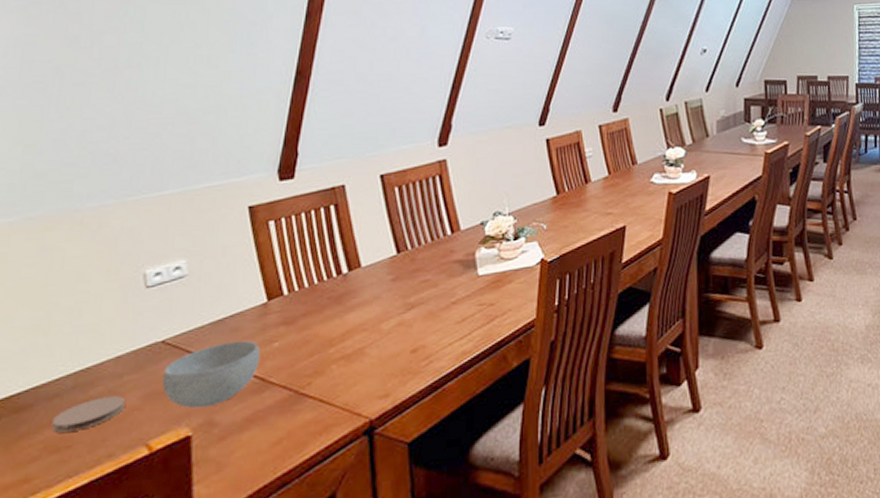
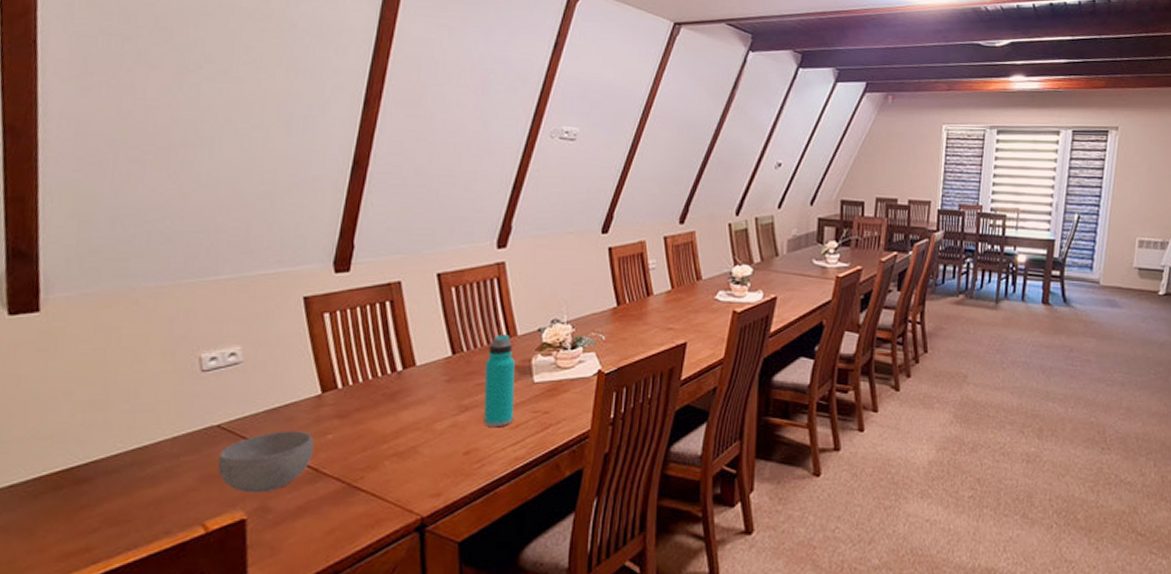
coaster: present [51,395,125,433] -> none [110,475,182,507]
water bottle: none [429,230,460,324] -> present [483,335,515,428]

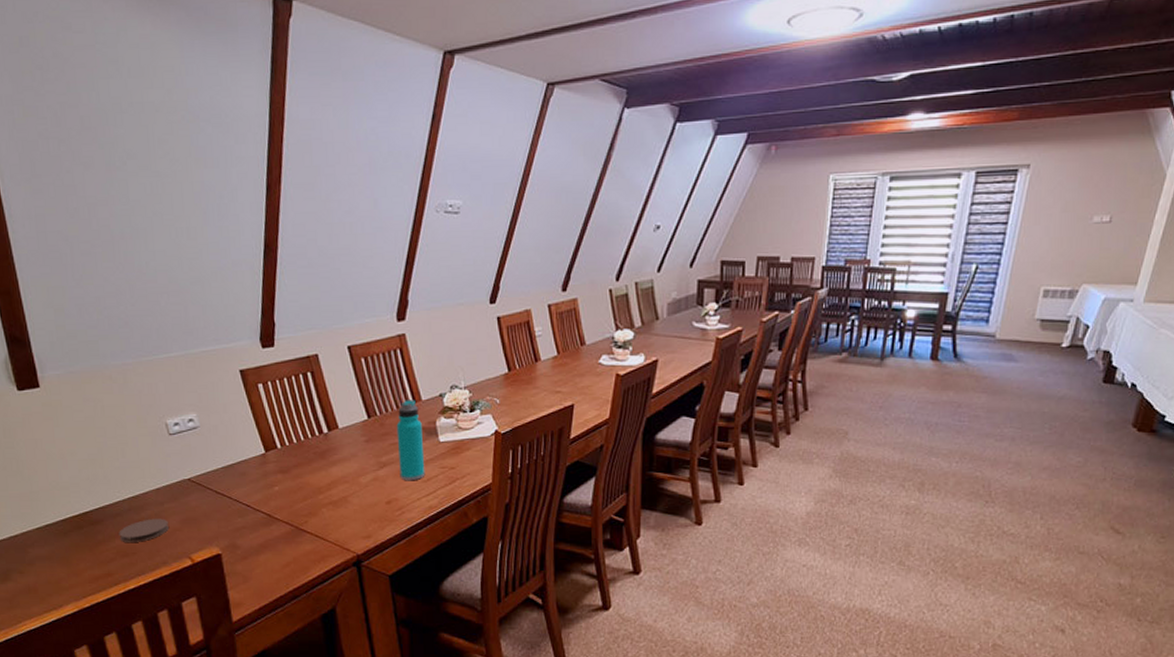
coaster: none [110,475,182,507] -> present [119,518,169,542]
bowl: present [217,430,315,493] -> none [193,483,266,534]

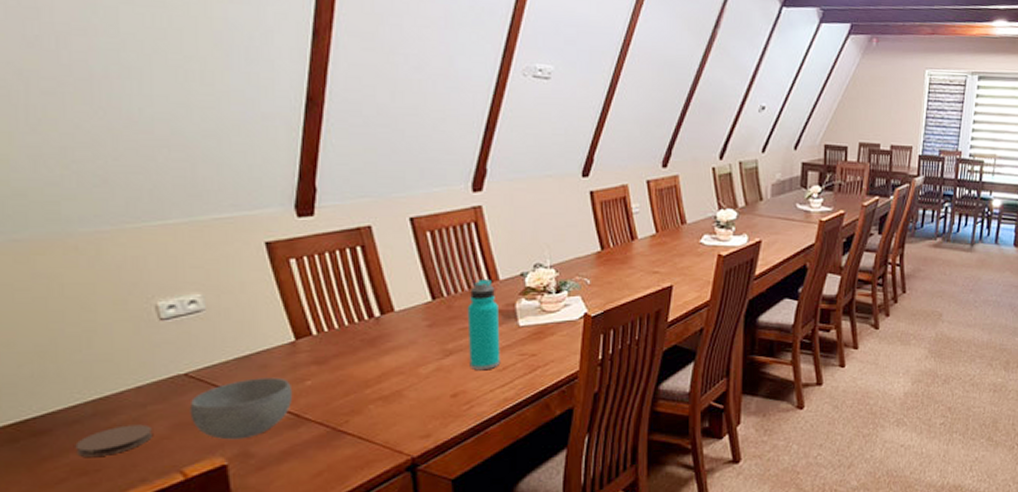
bowl: none [193,483,266,534] -> present [189,377,293,440]

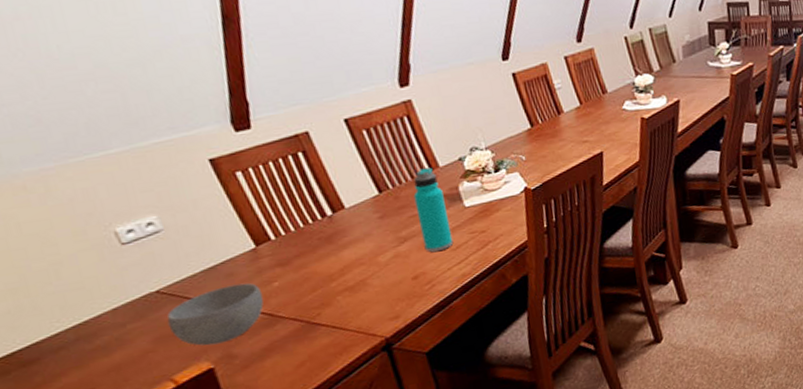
coaster: present [75,424,152,457] -> none [65,342,137,379]

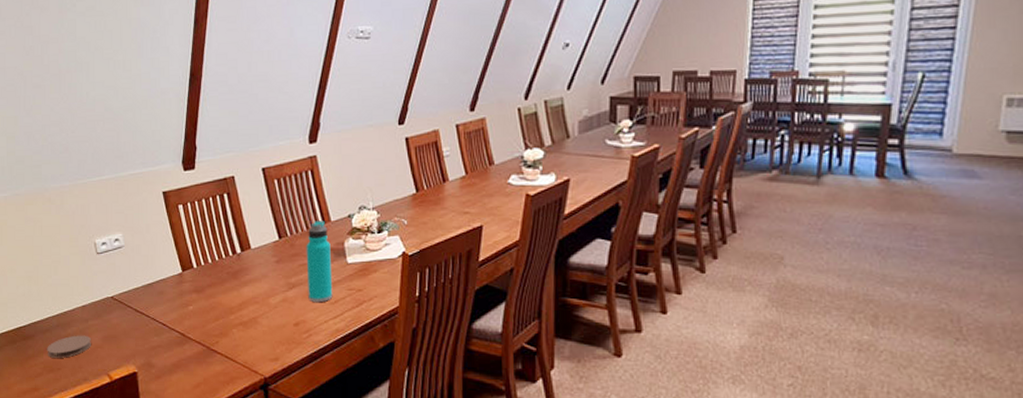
coaster: none [65,342,137,379] -> present [47,335,91,358]
bowl: present [167,283,264,346] -> none [114,302,180,352]

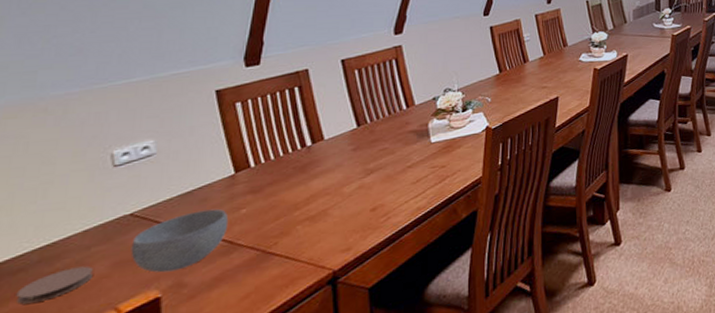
bowl: none [114,302,180,352] -> present [130,208,229,273]
water bottle: present [306,221,333,303] -> none [387,105,415,185]

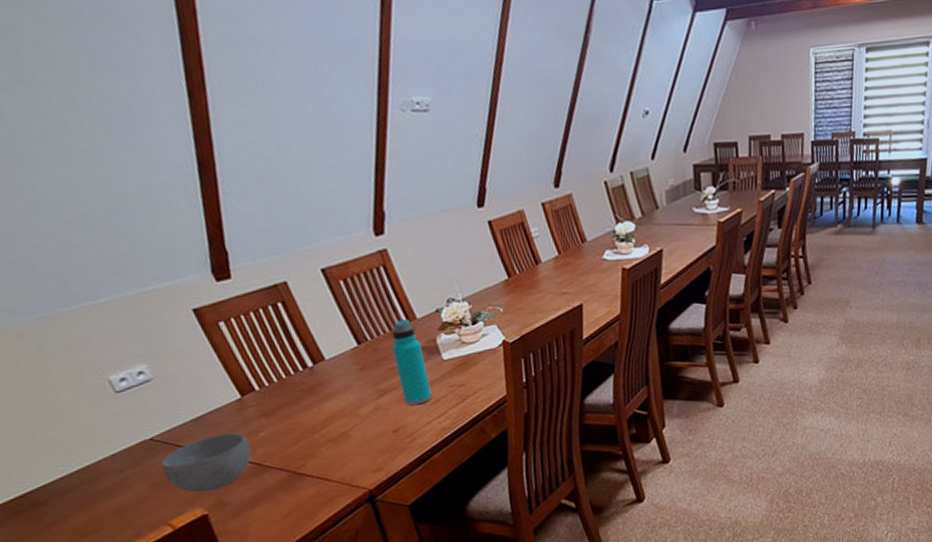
coaster: present [16,265,93,305] -> none [71,487,136,521]
water bottle: none [387,105,415,185] -> present [391,319,433,406]

